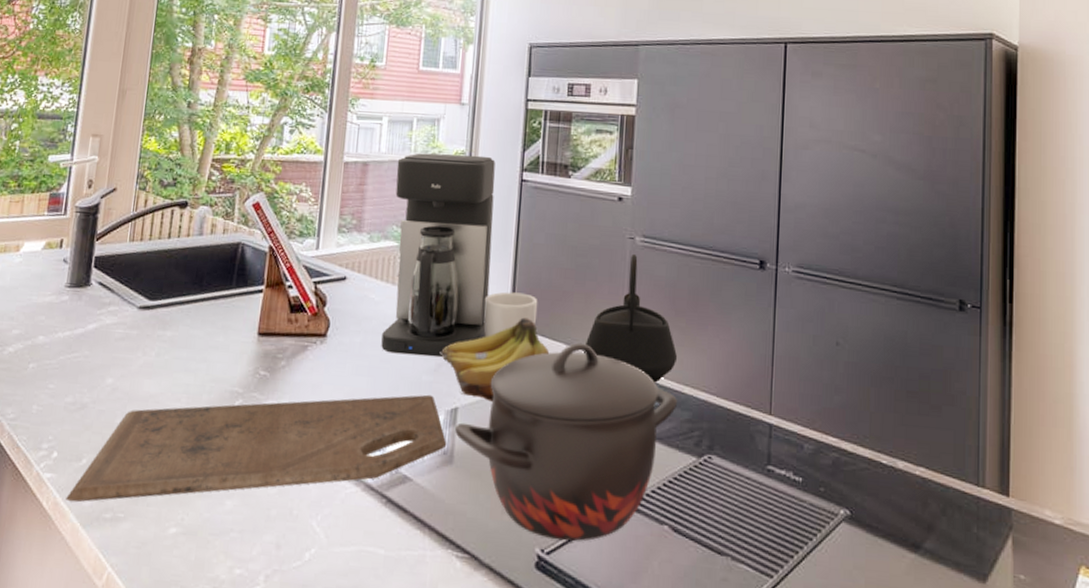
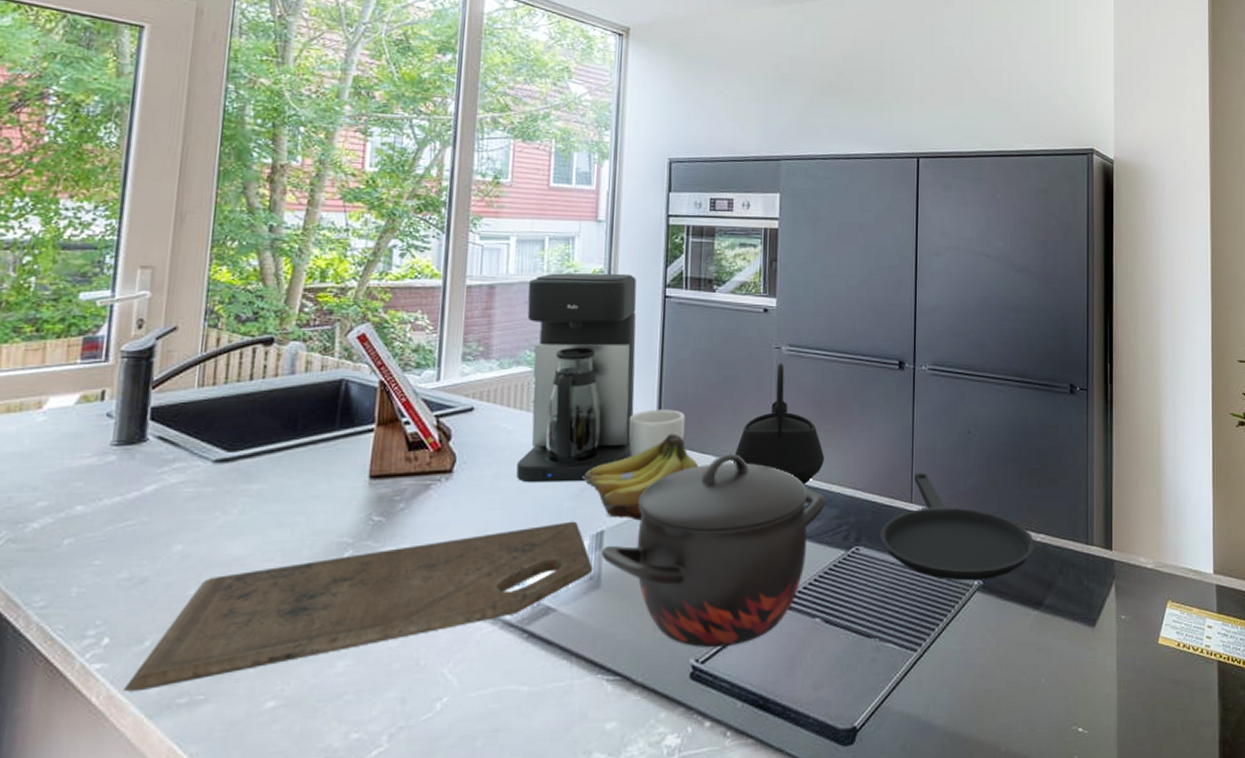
frying pan: none [734,382,913,510] -> present [880,472,1035,581]

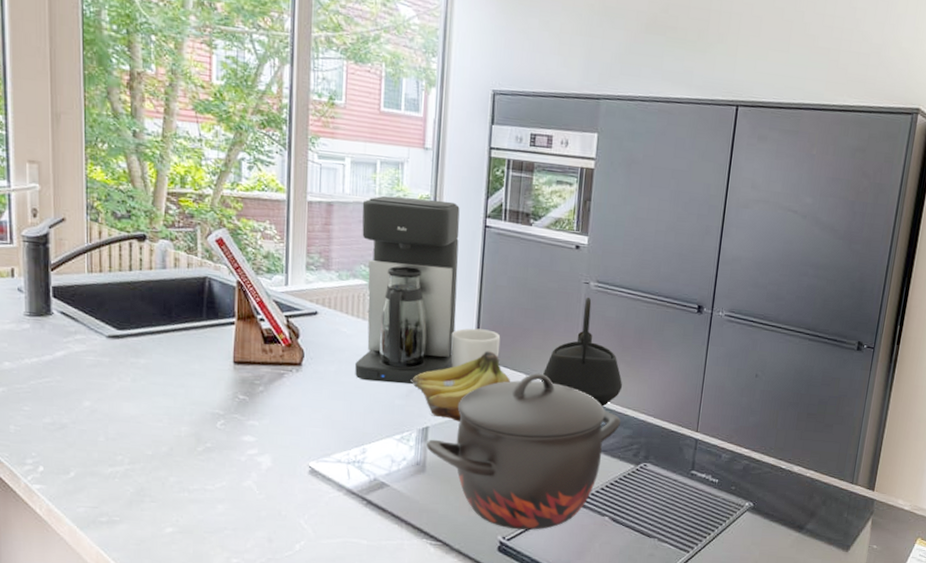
cutting board: present [124,521,593,692] -> none [59,416,420,509]
frying pan: present [880,472,1035,581] -> none [666,406,805,503]

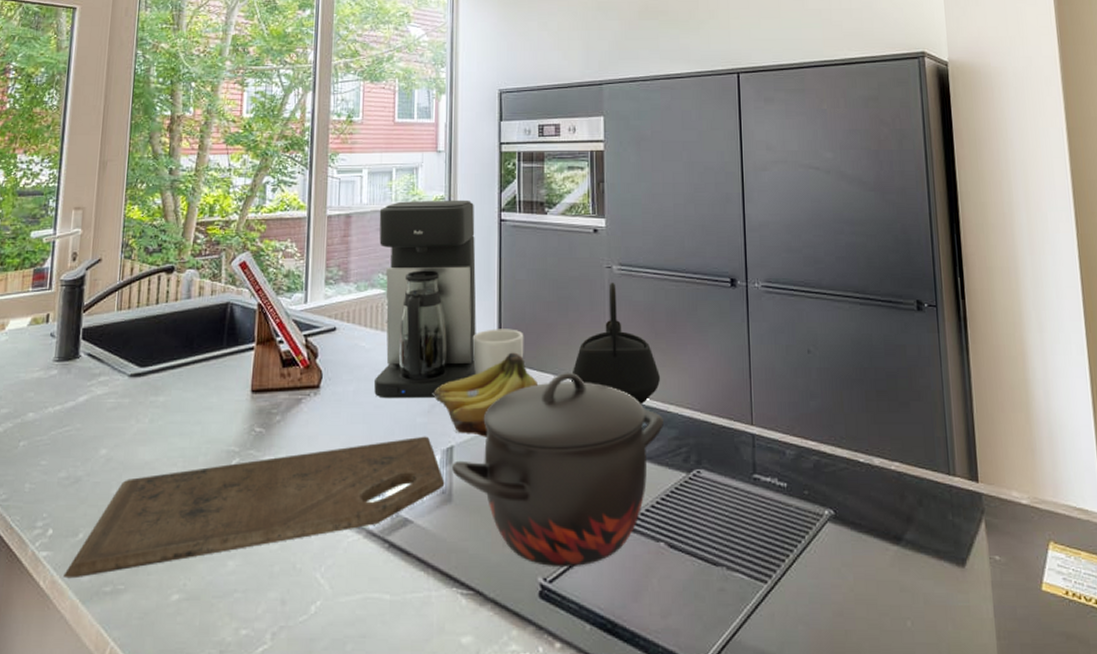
cutting board: none [59,416,420,509] -> present [63,436,445,579]

